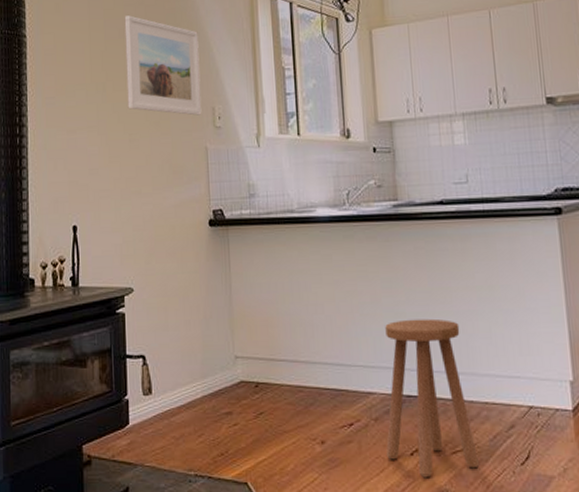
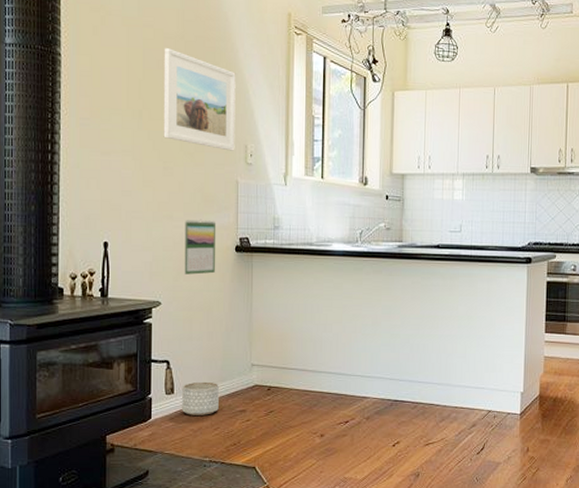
calendar: none [154,192,188,256] -> present [184,219,217,275]
planter: none [160,378,202,420] -> present [182,381,219,415]
stool: present [385,318,479,478] -> none [374,340,445,464]

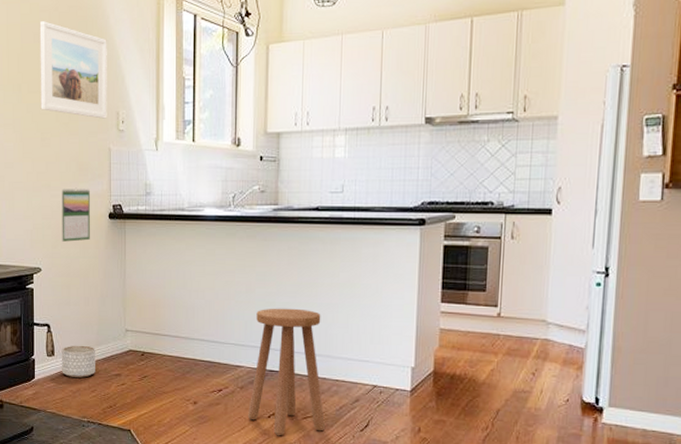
stool: none [374,340,445,464] -> present [248,308,325,436]

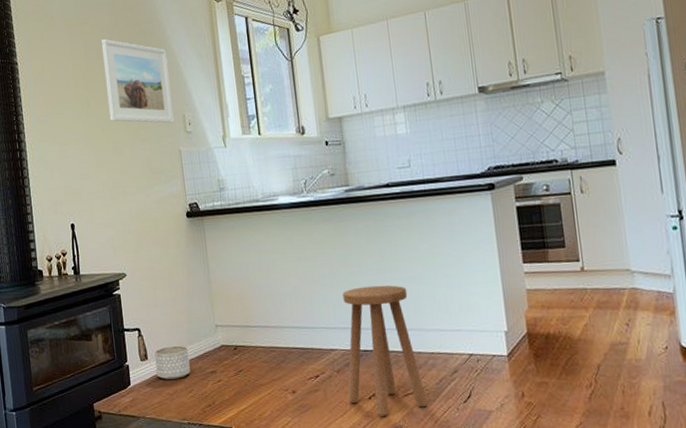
calendar: present [61,187,91,242] -> none [138,191,170,245]

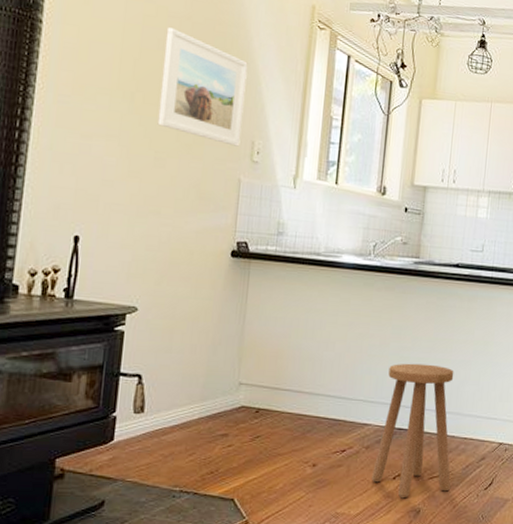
planter: present [154,345,190,380] -> none [152,400,199,439]

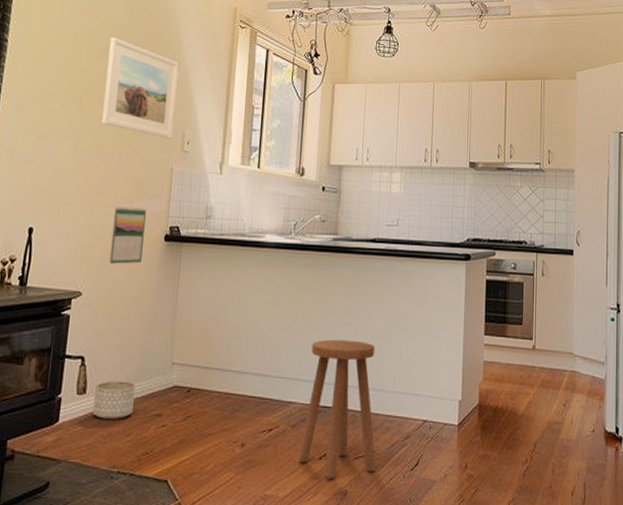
planter: none [152,400,199,439] -> present [93,380,135,419]
calendar: none [168,218,212,280] -> present [109,206,147,264]

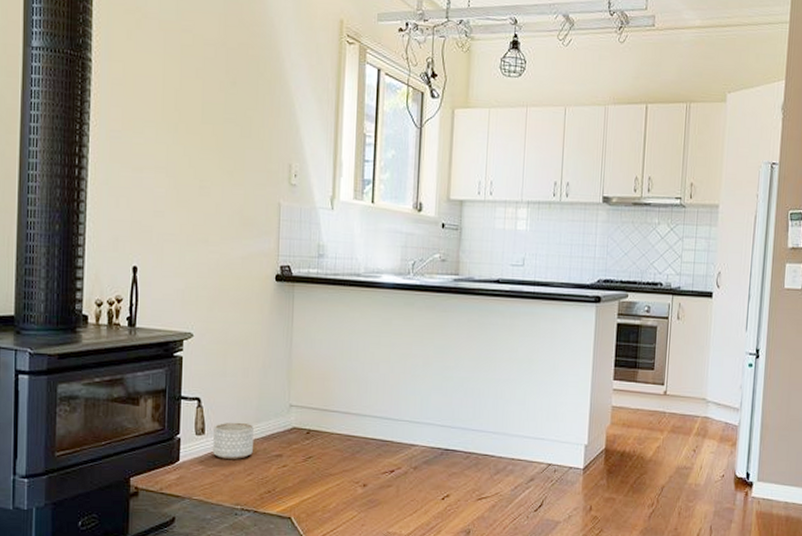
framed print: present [101,37,179,139] -> none [200,56,281,171]
calendar: present [109,206,147,264] -> none [219,244,256,305]
stool: present [298,339,376,480] -> none [421,383,500,519]

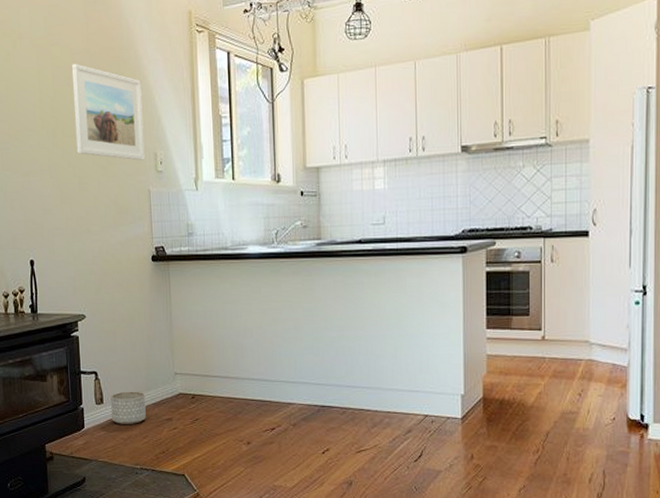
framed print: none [200,56,281,171] -> present [71,64,145,161]

